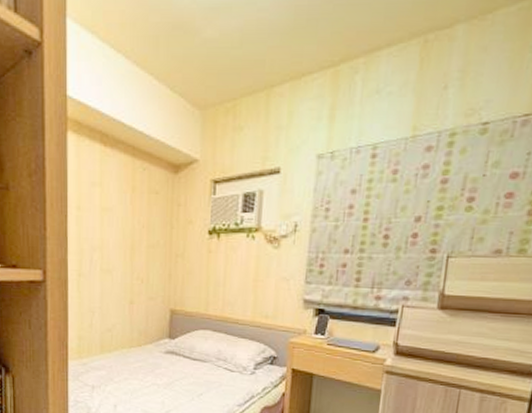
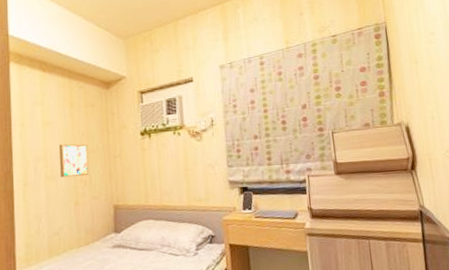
wall art: none [116,234,148,273] -> present [58,143,89,178]

